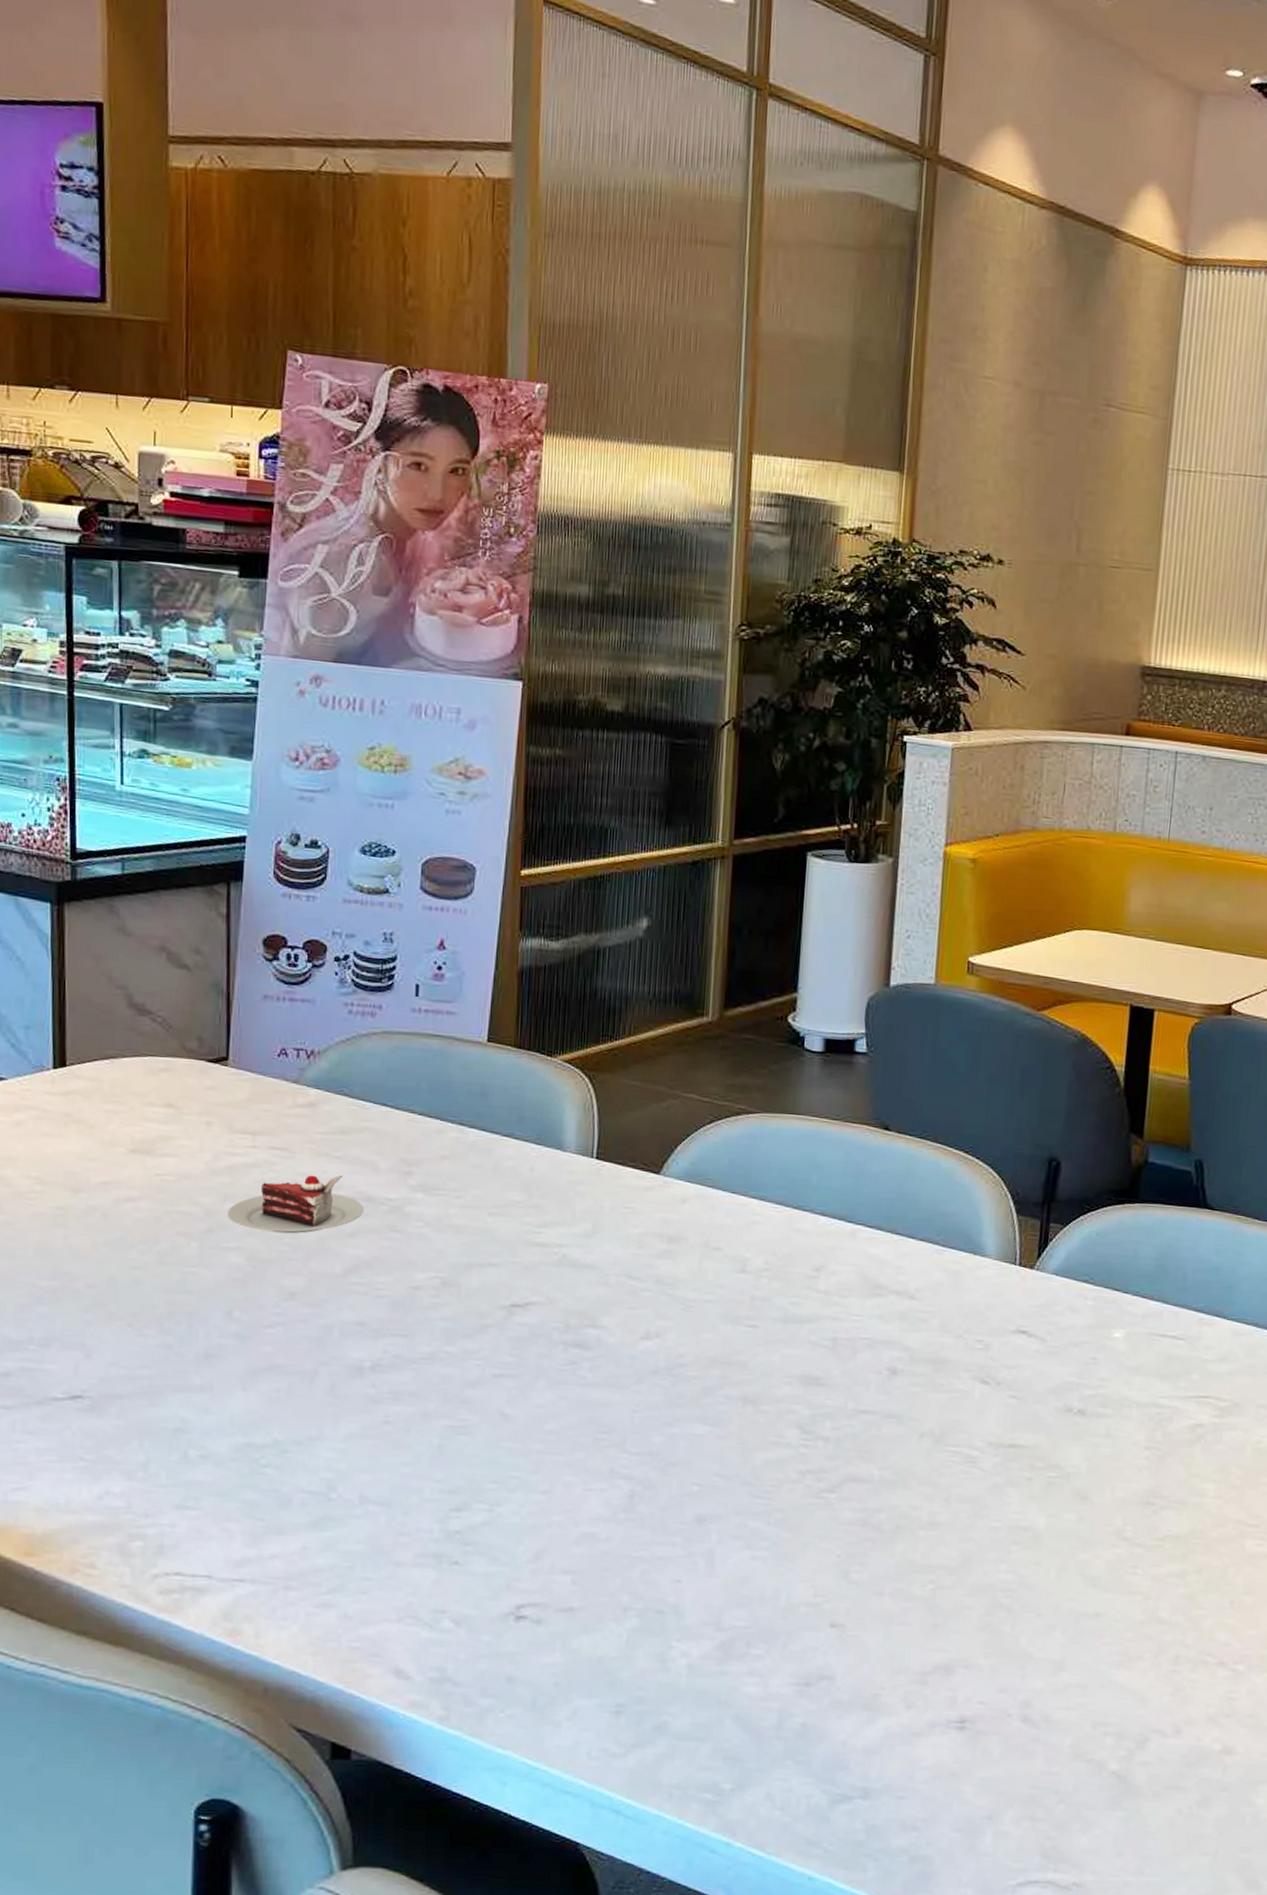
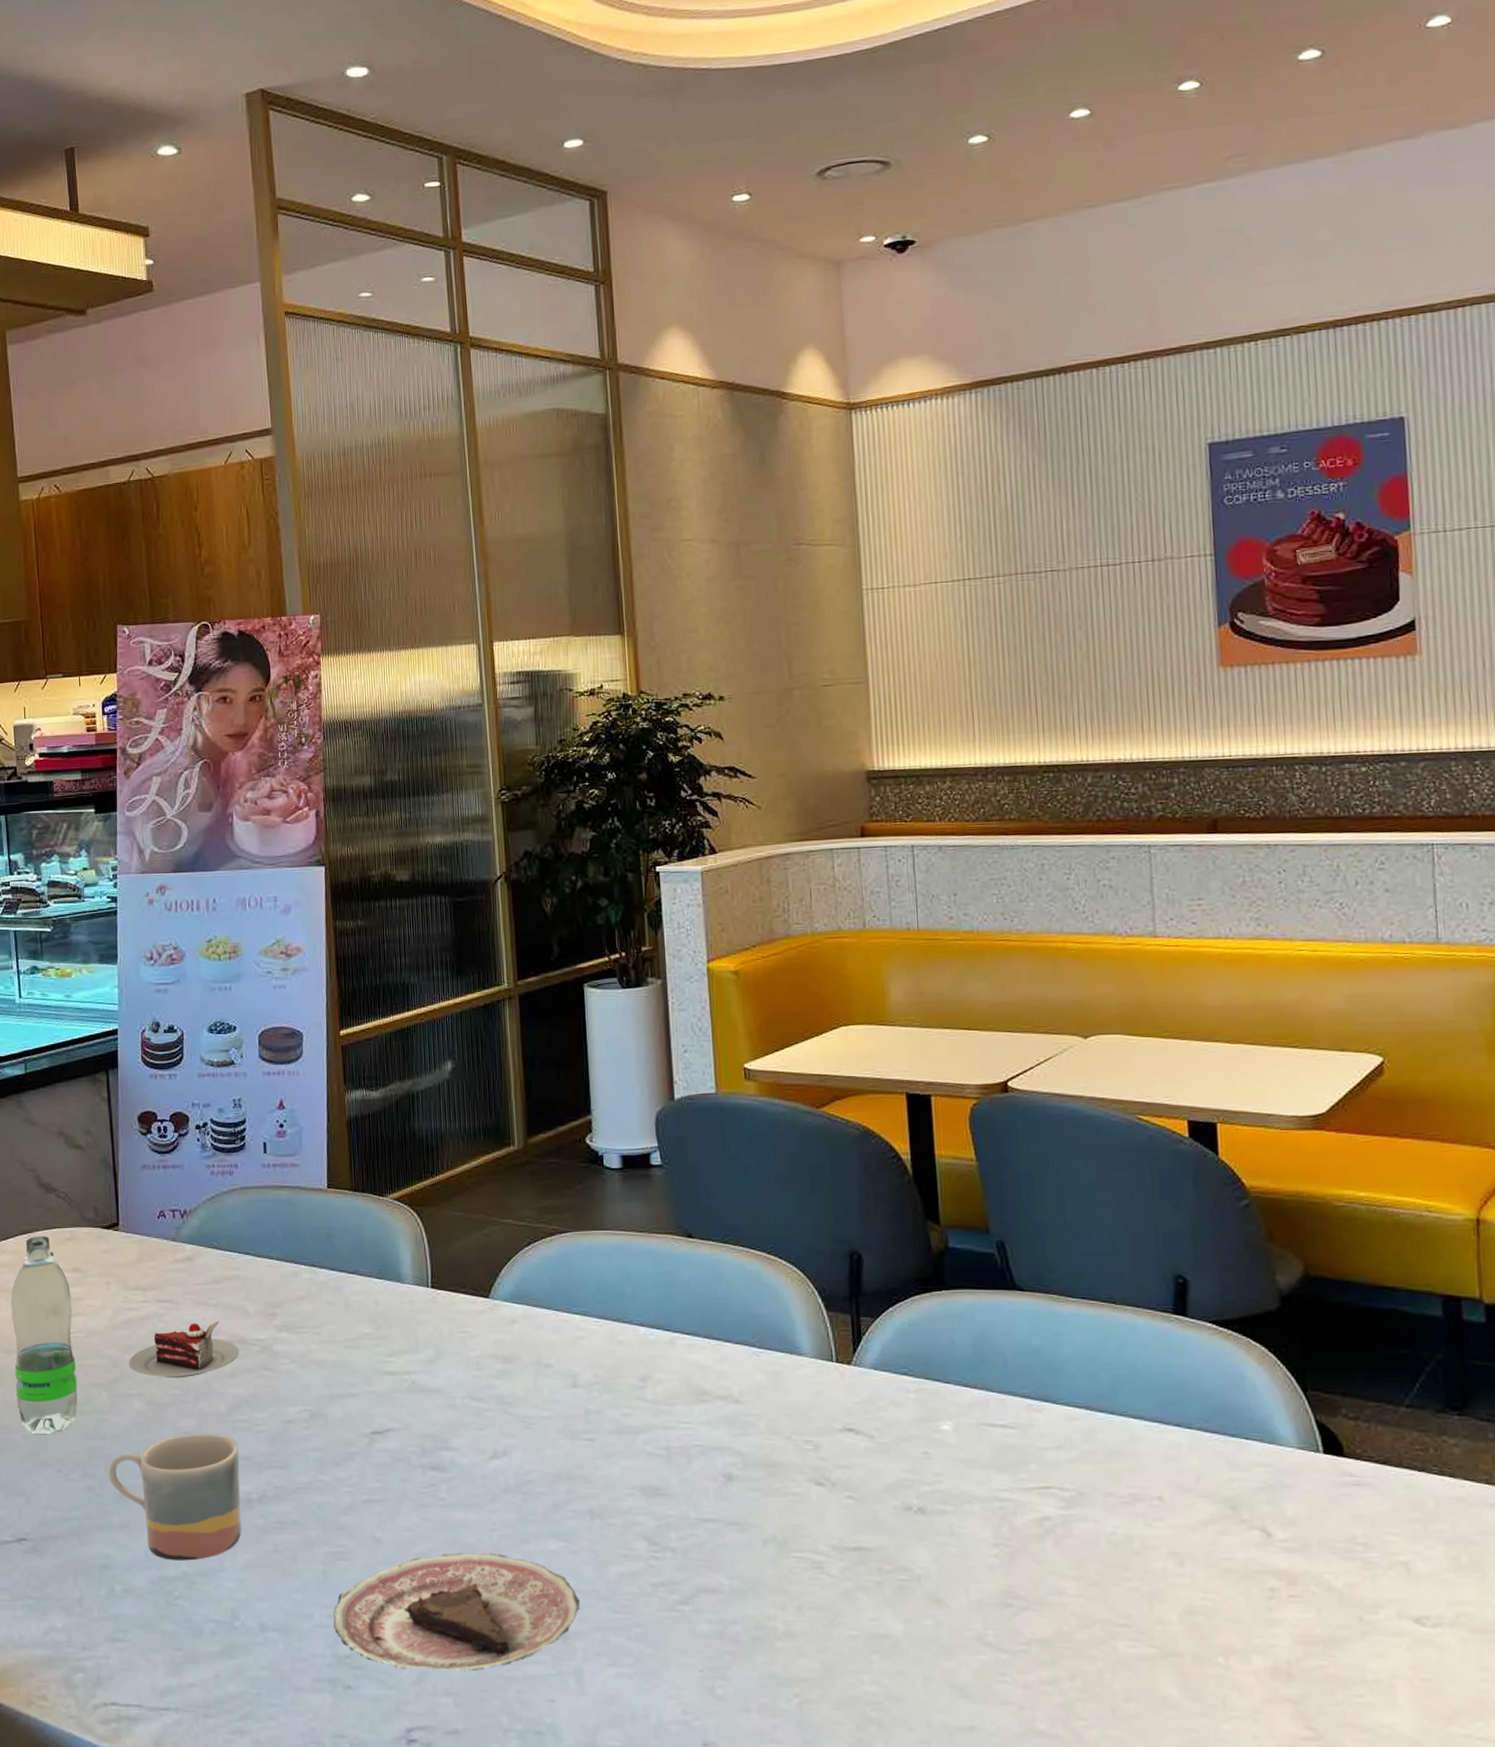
bottle: none [81,1063,162,1284] -> present [11,1235,78,1434]
mug: none [191,1294,353,1428] -> present [108,1433,242,1561]
cake slice: none [446,1432,720,1551] -> present [333,1552,580,1672]

